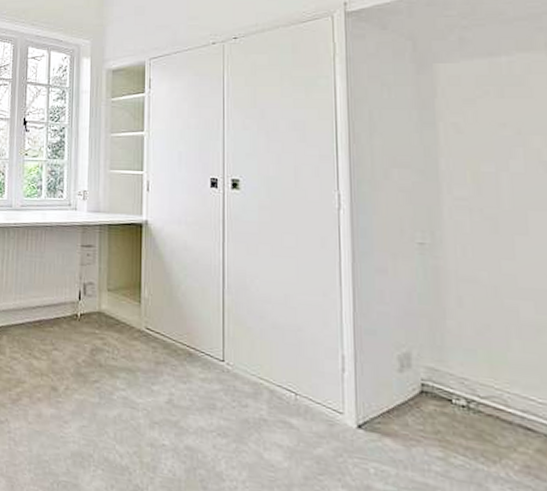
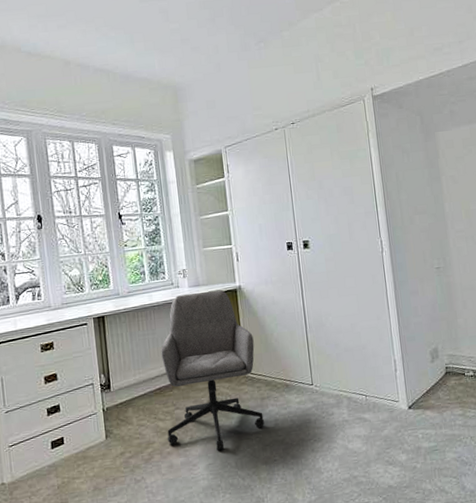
office chair: none [39,219,157,414] -> present [161,289,265,451]

